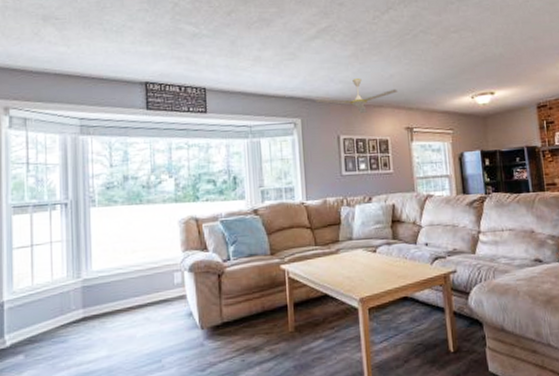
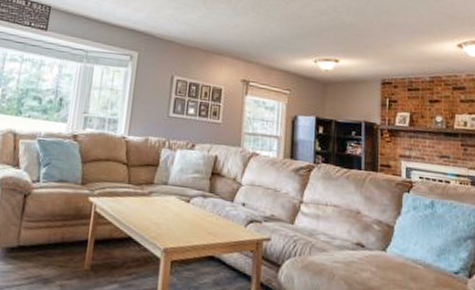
ceiling fan: present [315,78,397,113] -> none [155,22,240,58]

